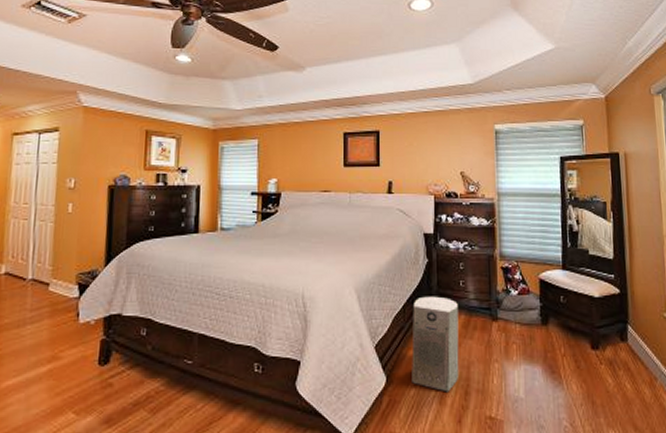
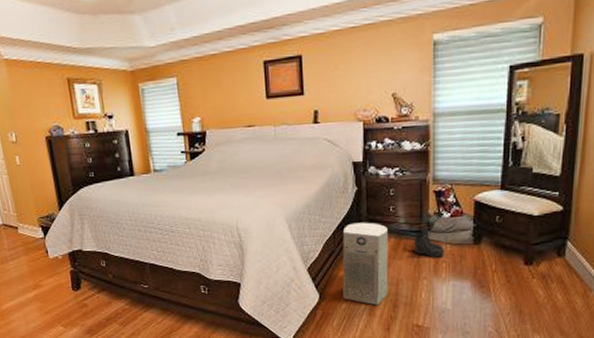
boots: none [483,309,514,338] -> present [413,231,444,258]

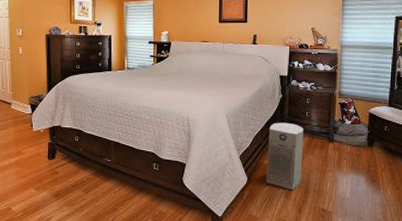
boots: present [413,231,444,258] -> none [322,133,346,155]

